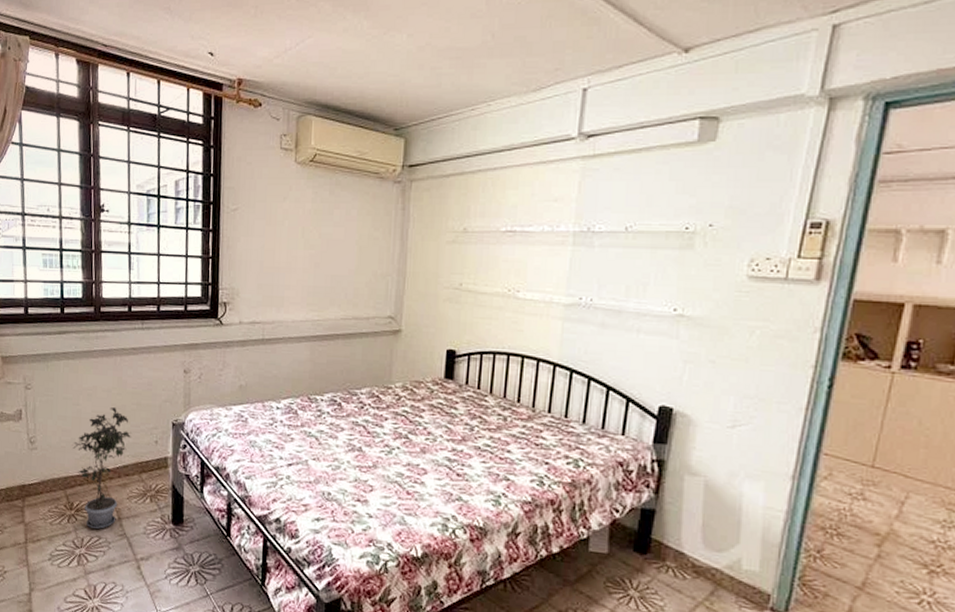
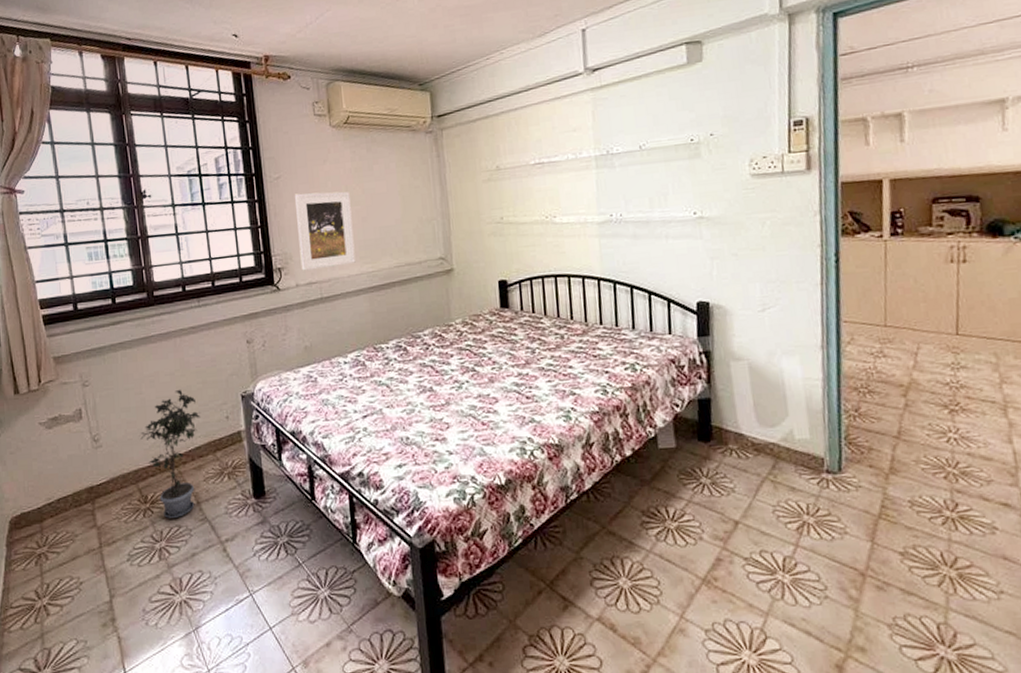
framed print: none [247,228,306,310] -> present [295,191,356,271]

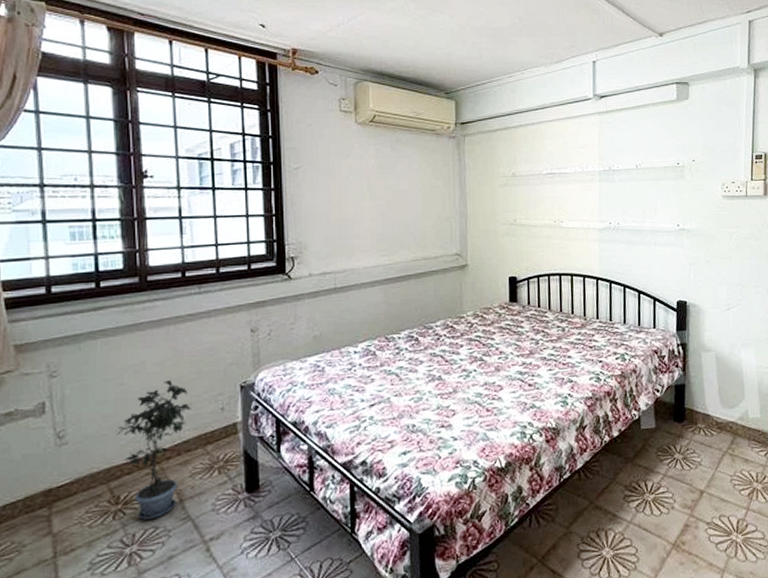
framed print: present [295,191,356,271] -> none [315,184,373,261]

